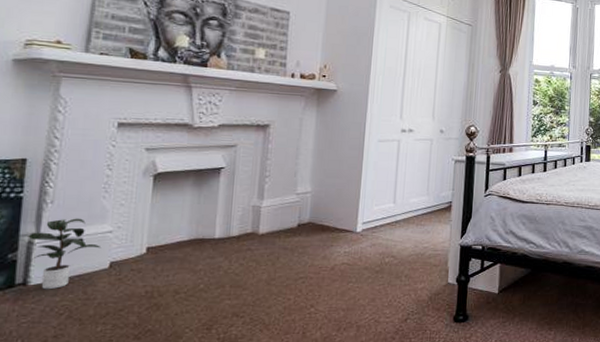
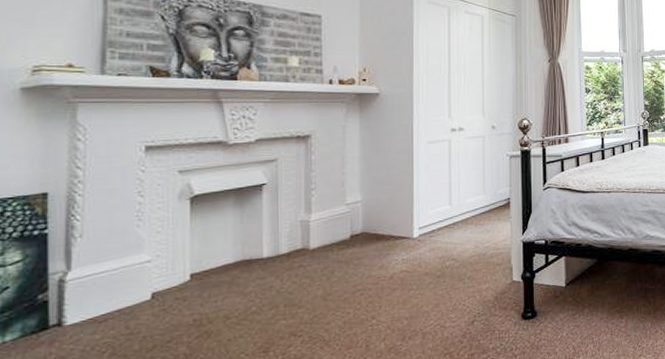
potted plant: present [26,218,102,290] -> none [56,250,141,329]

